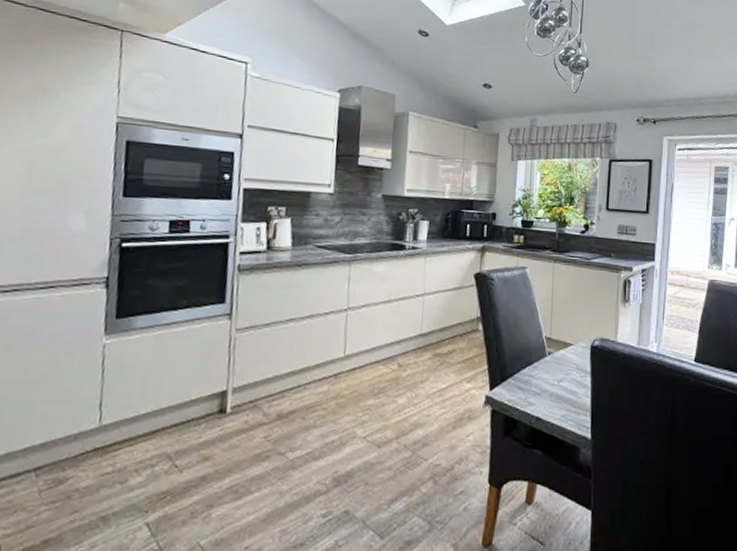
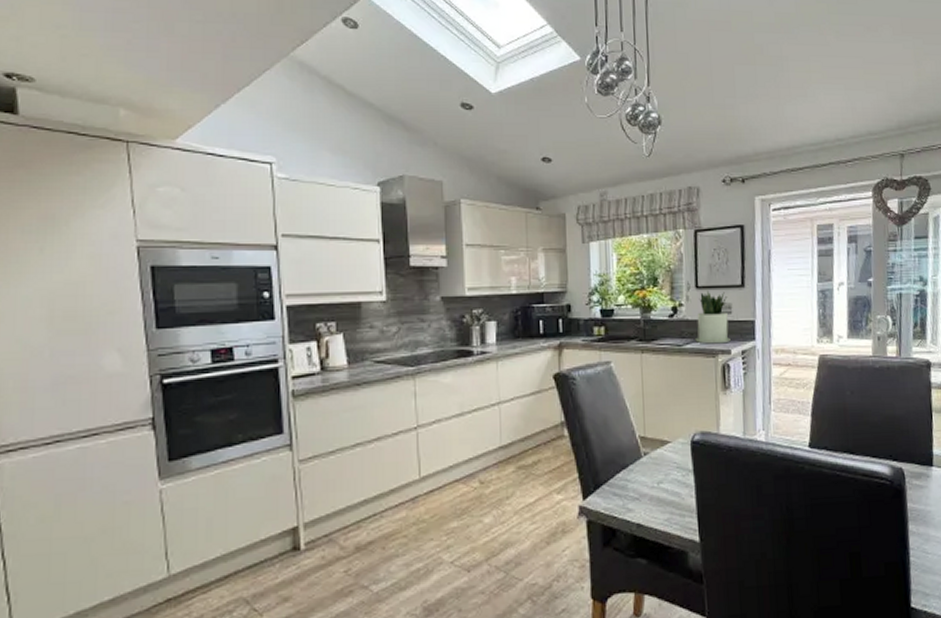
planter: none [602,214,633,262] -> present [695,292,731,344]

